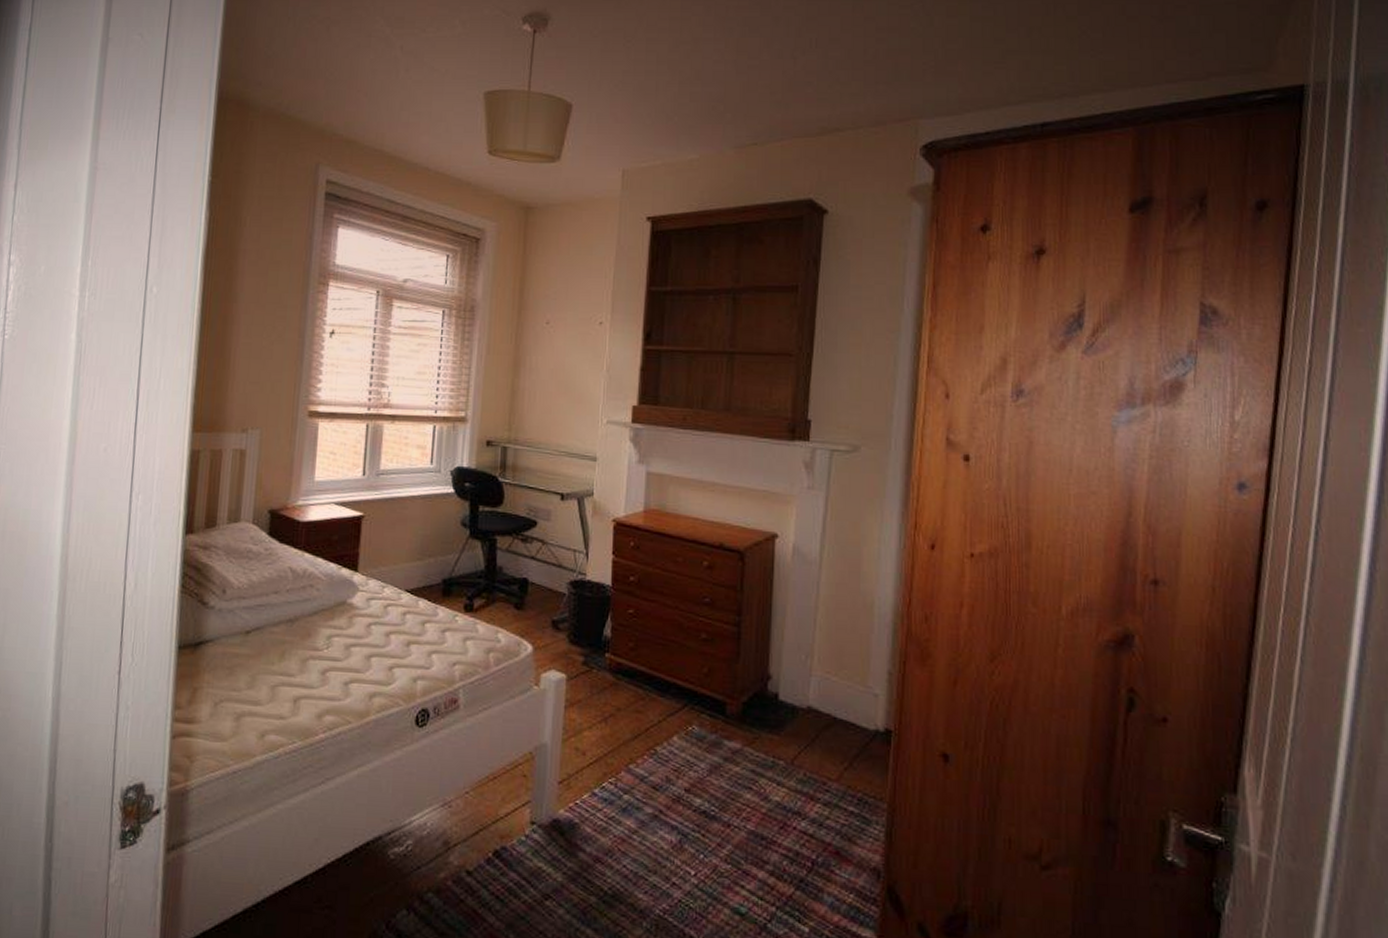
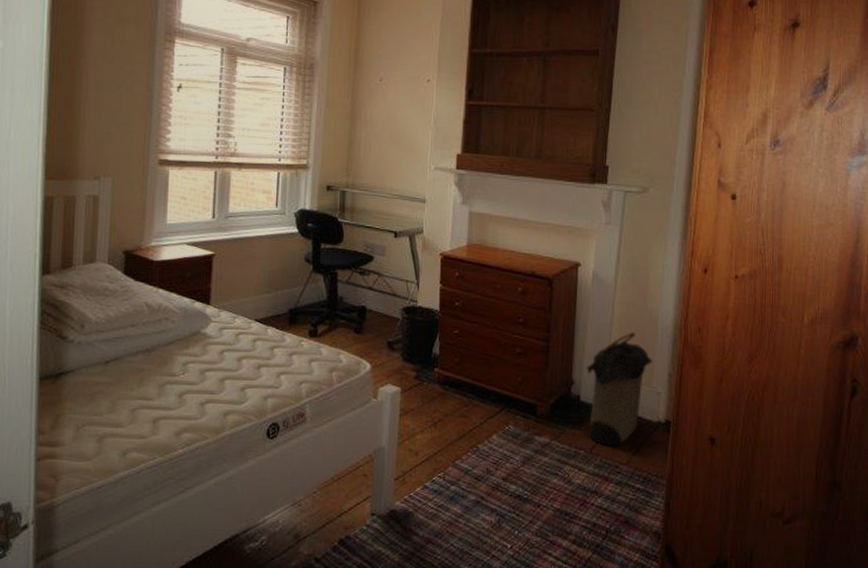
laundry hamper: none [785,618,868,758] -> present [585,332,653,447]

